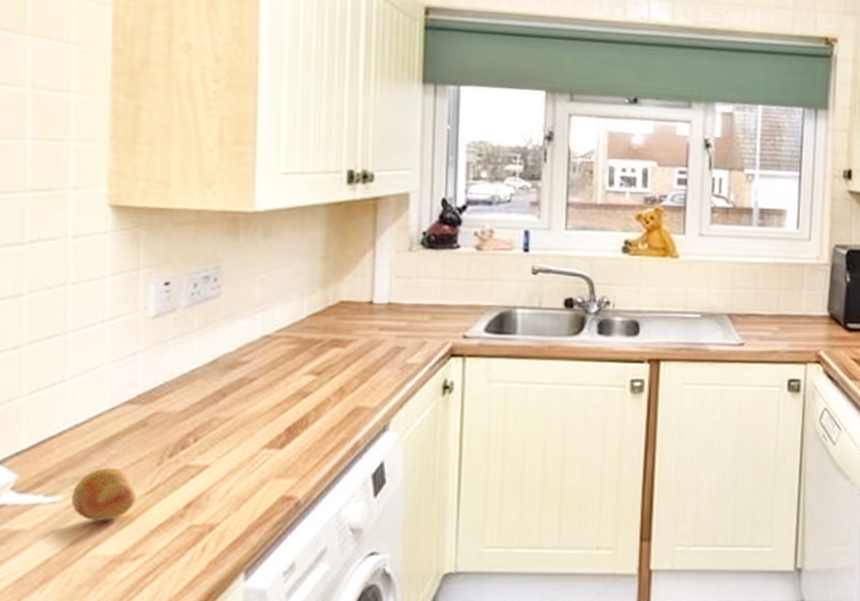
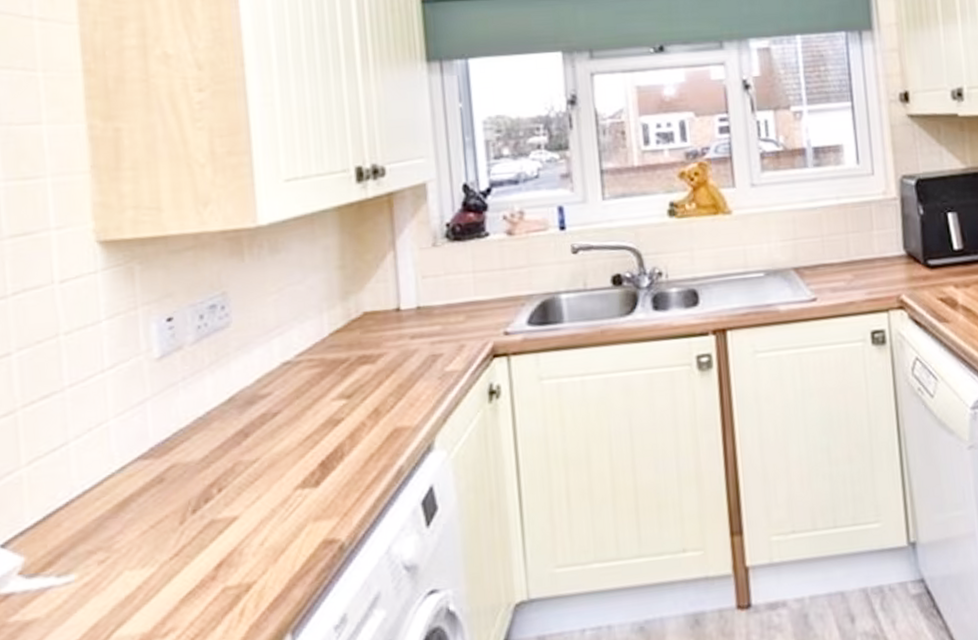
fruit: present [72,467,137,521] -> none [87,533,161,598]

